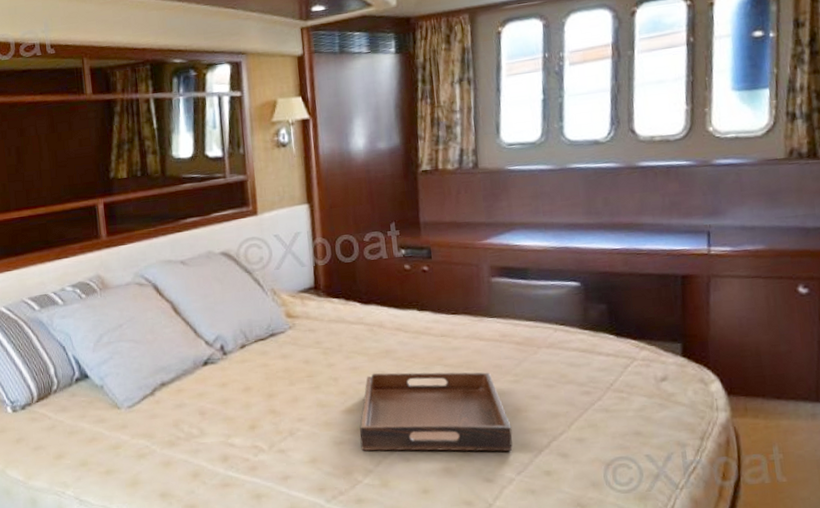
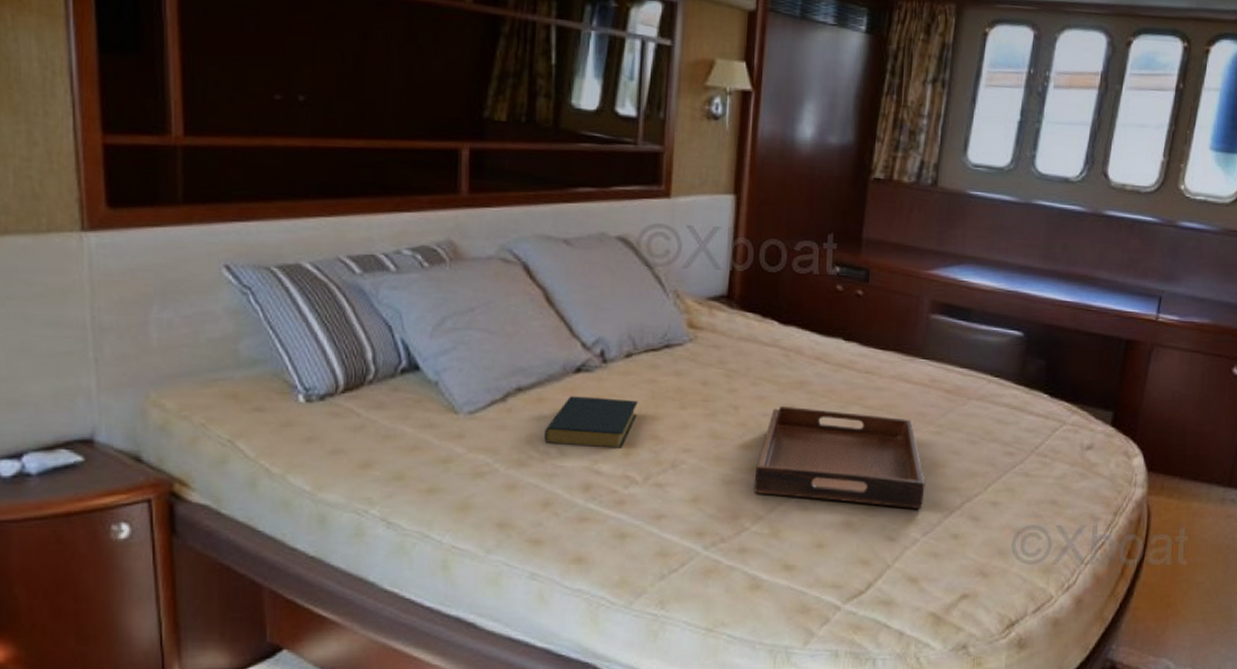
hardback book: none [186,382,257,426] -> present [544,396,638,449]

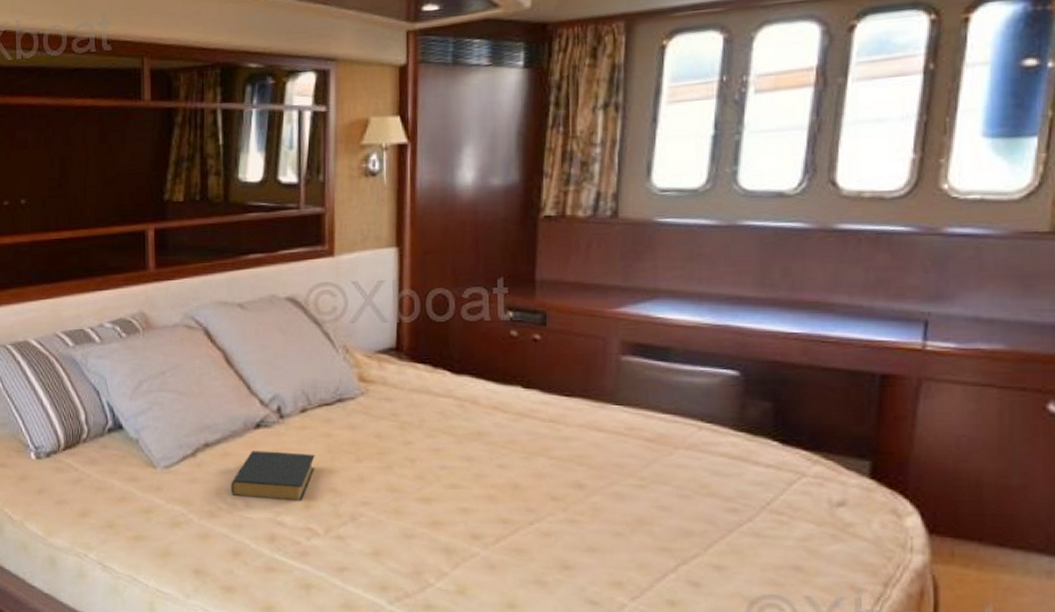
serving tray: present [754,405,925,509] -> none [436,457,630,570]

